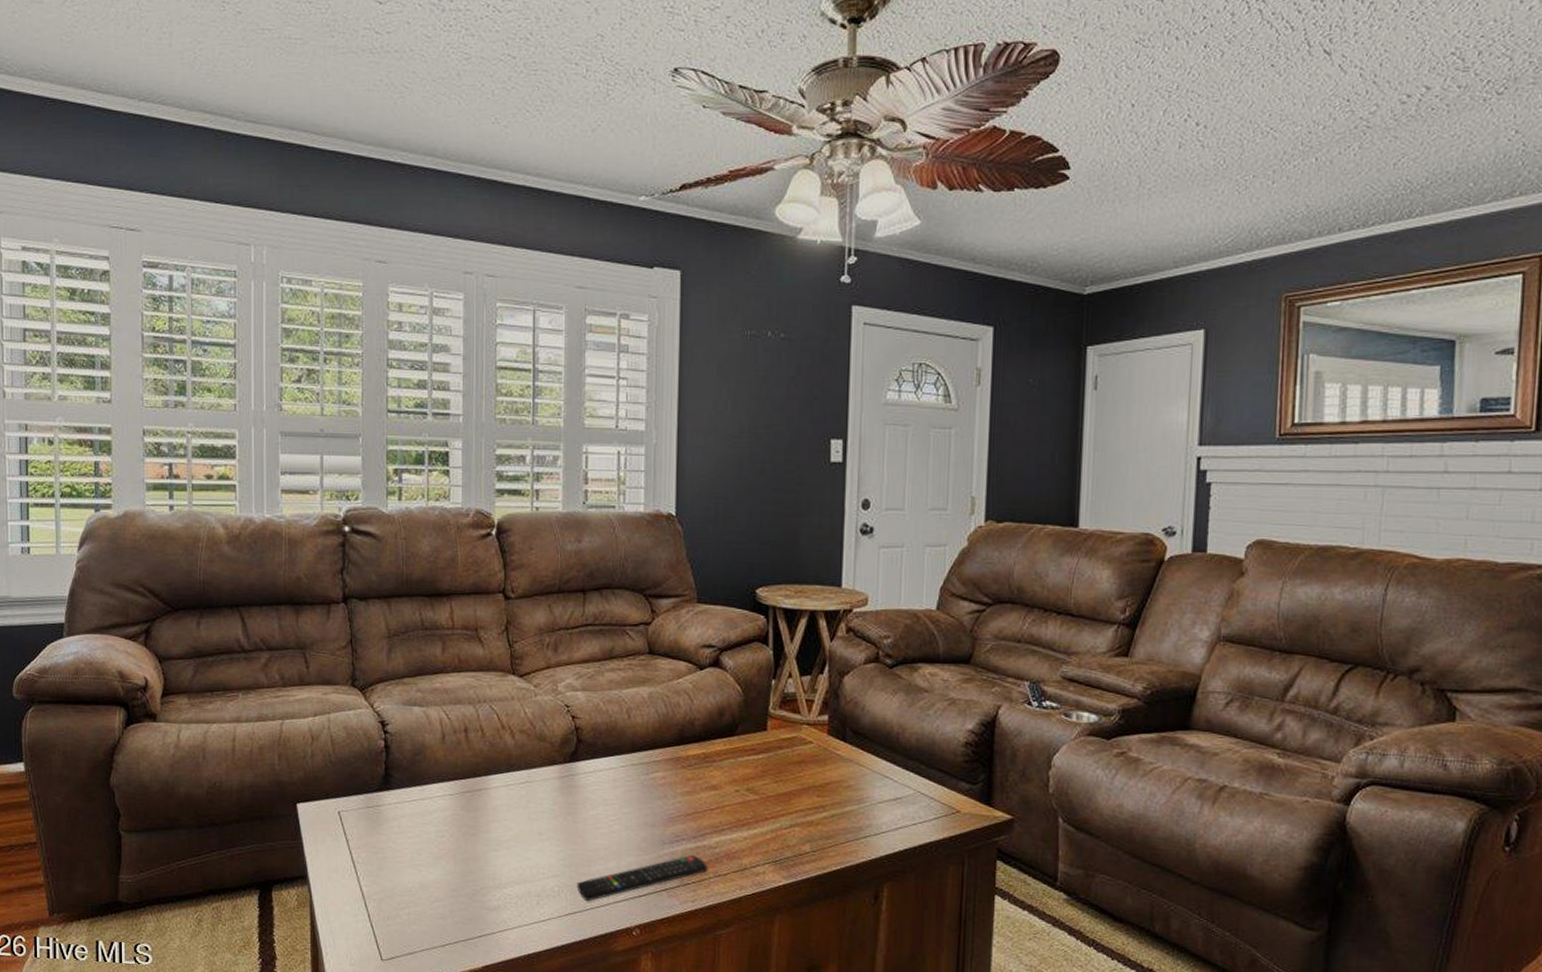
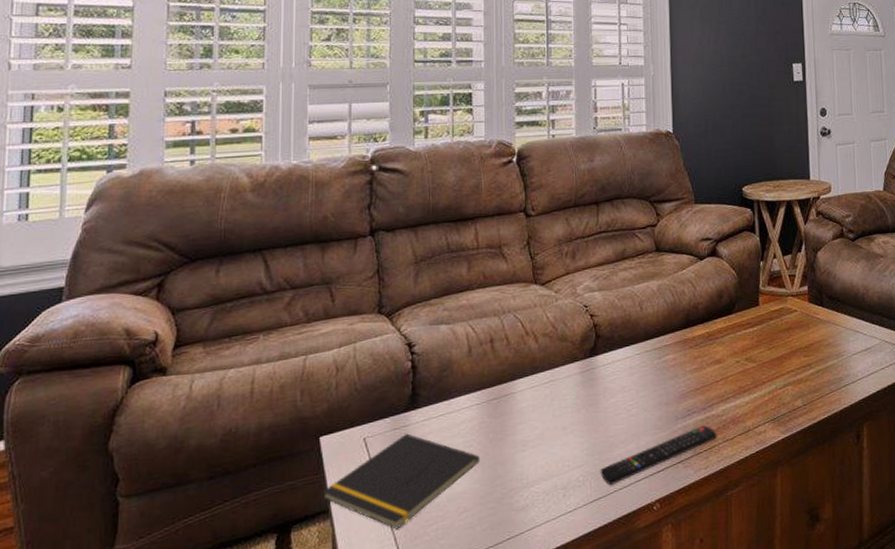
notepad: none [300,813,453,907] -> present [322,433,480,529]

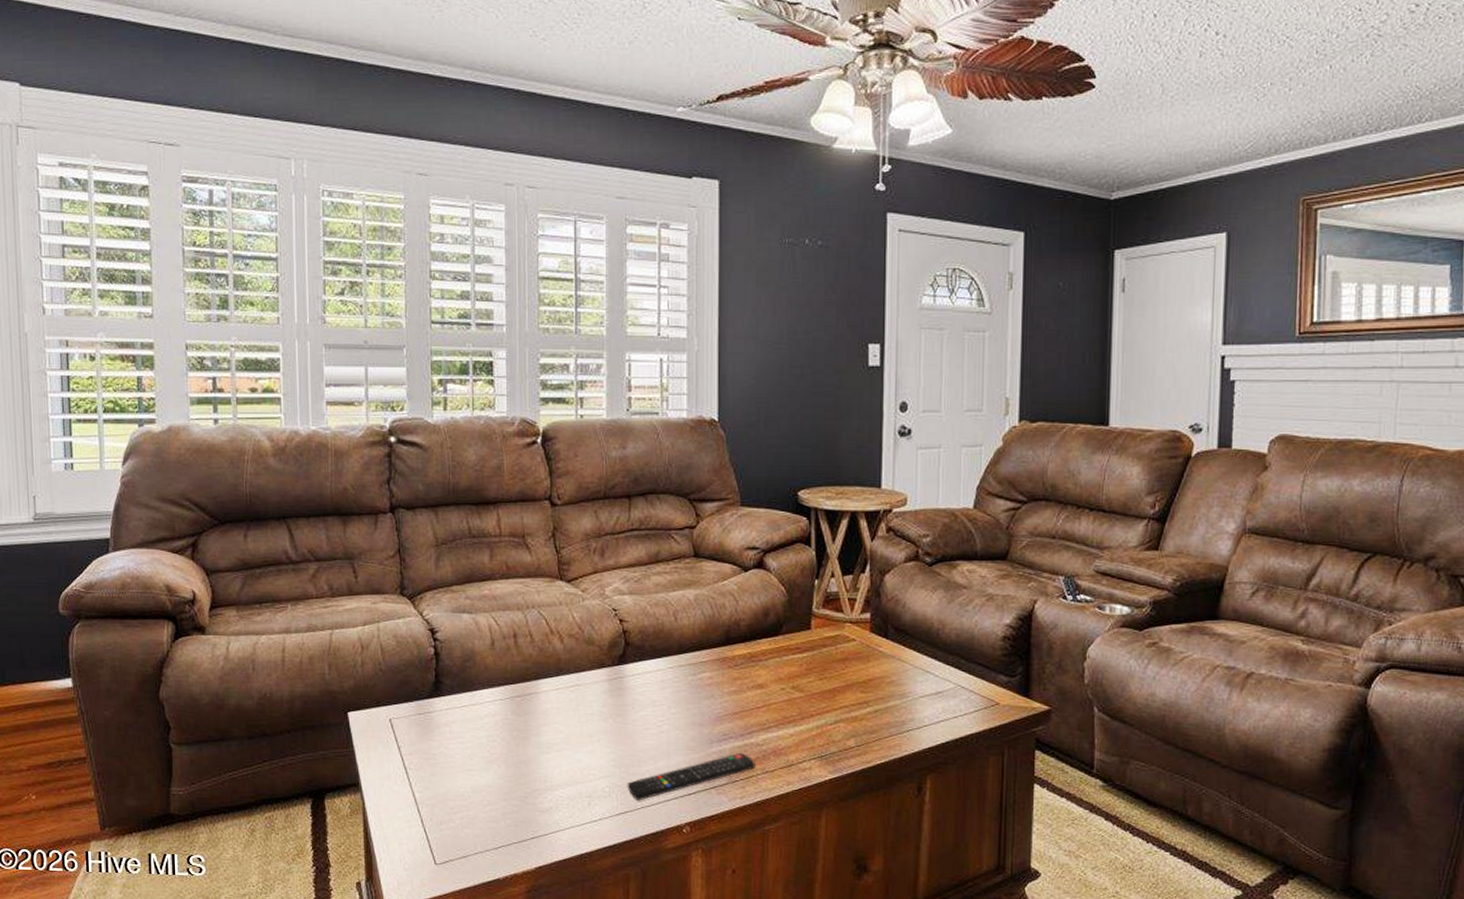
notepad: present [322,433,480,529] -> none [352,720,504,812]

